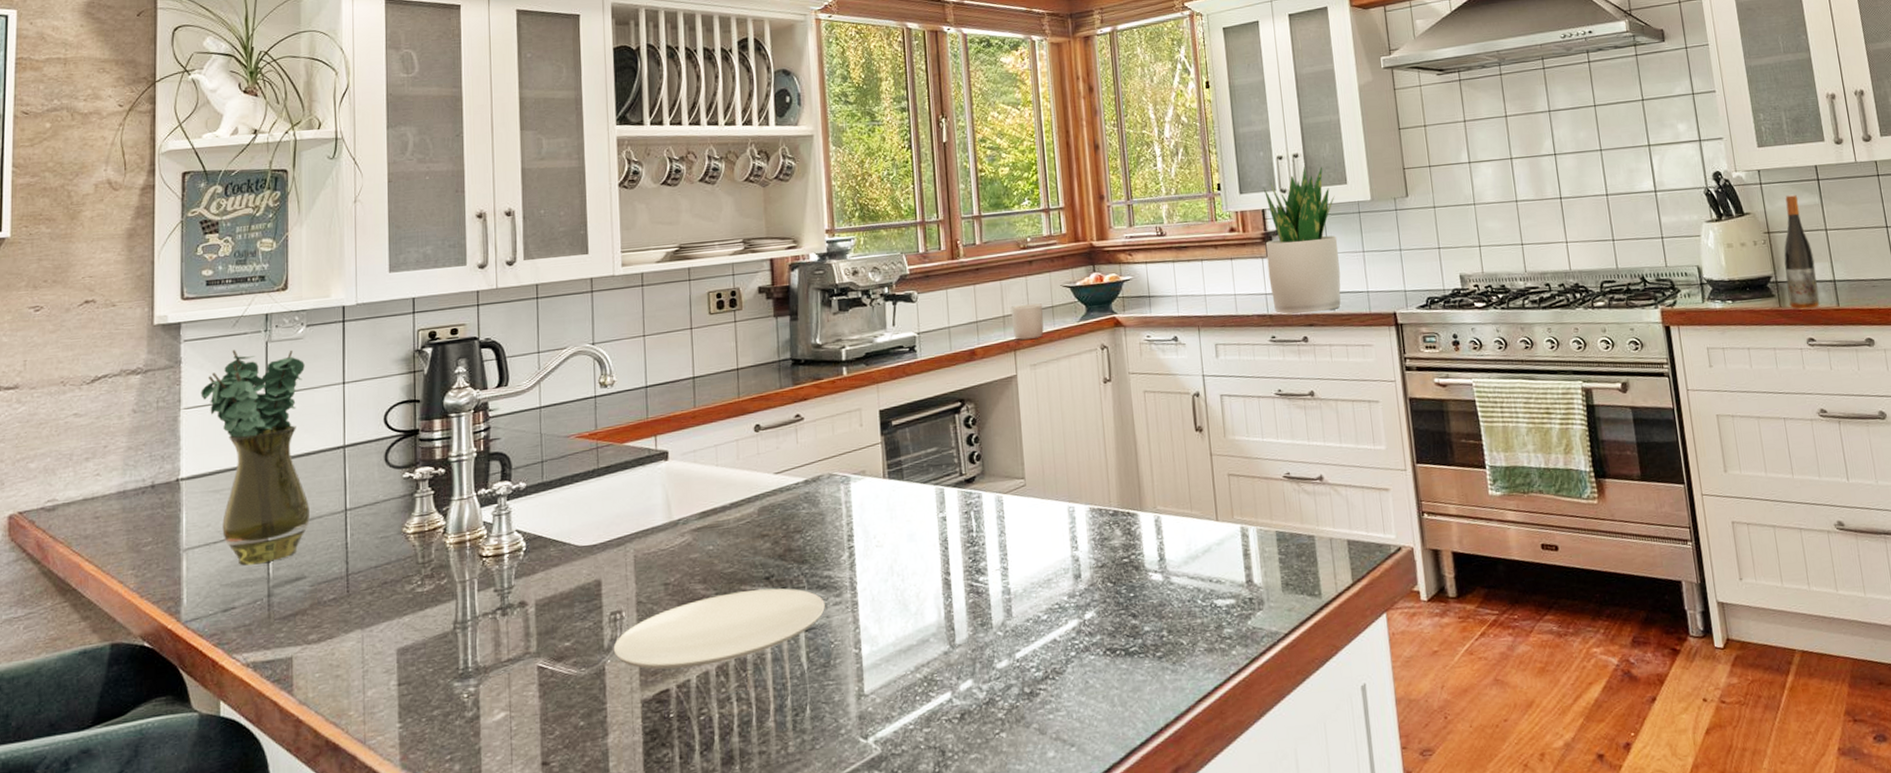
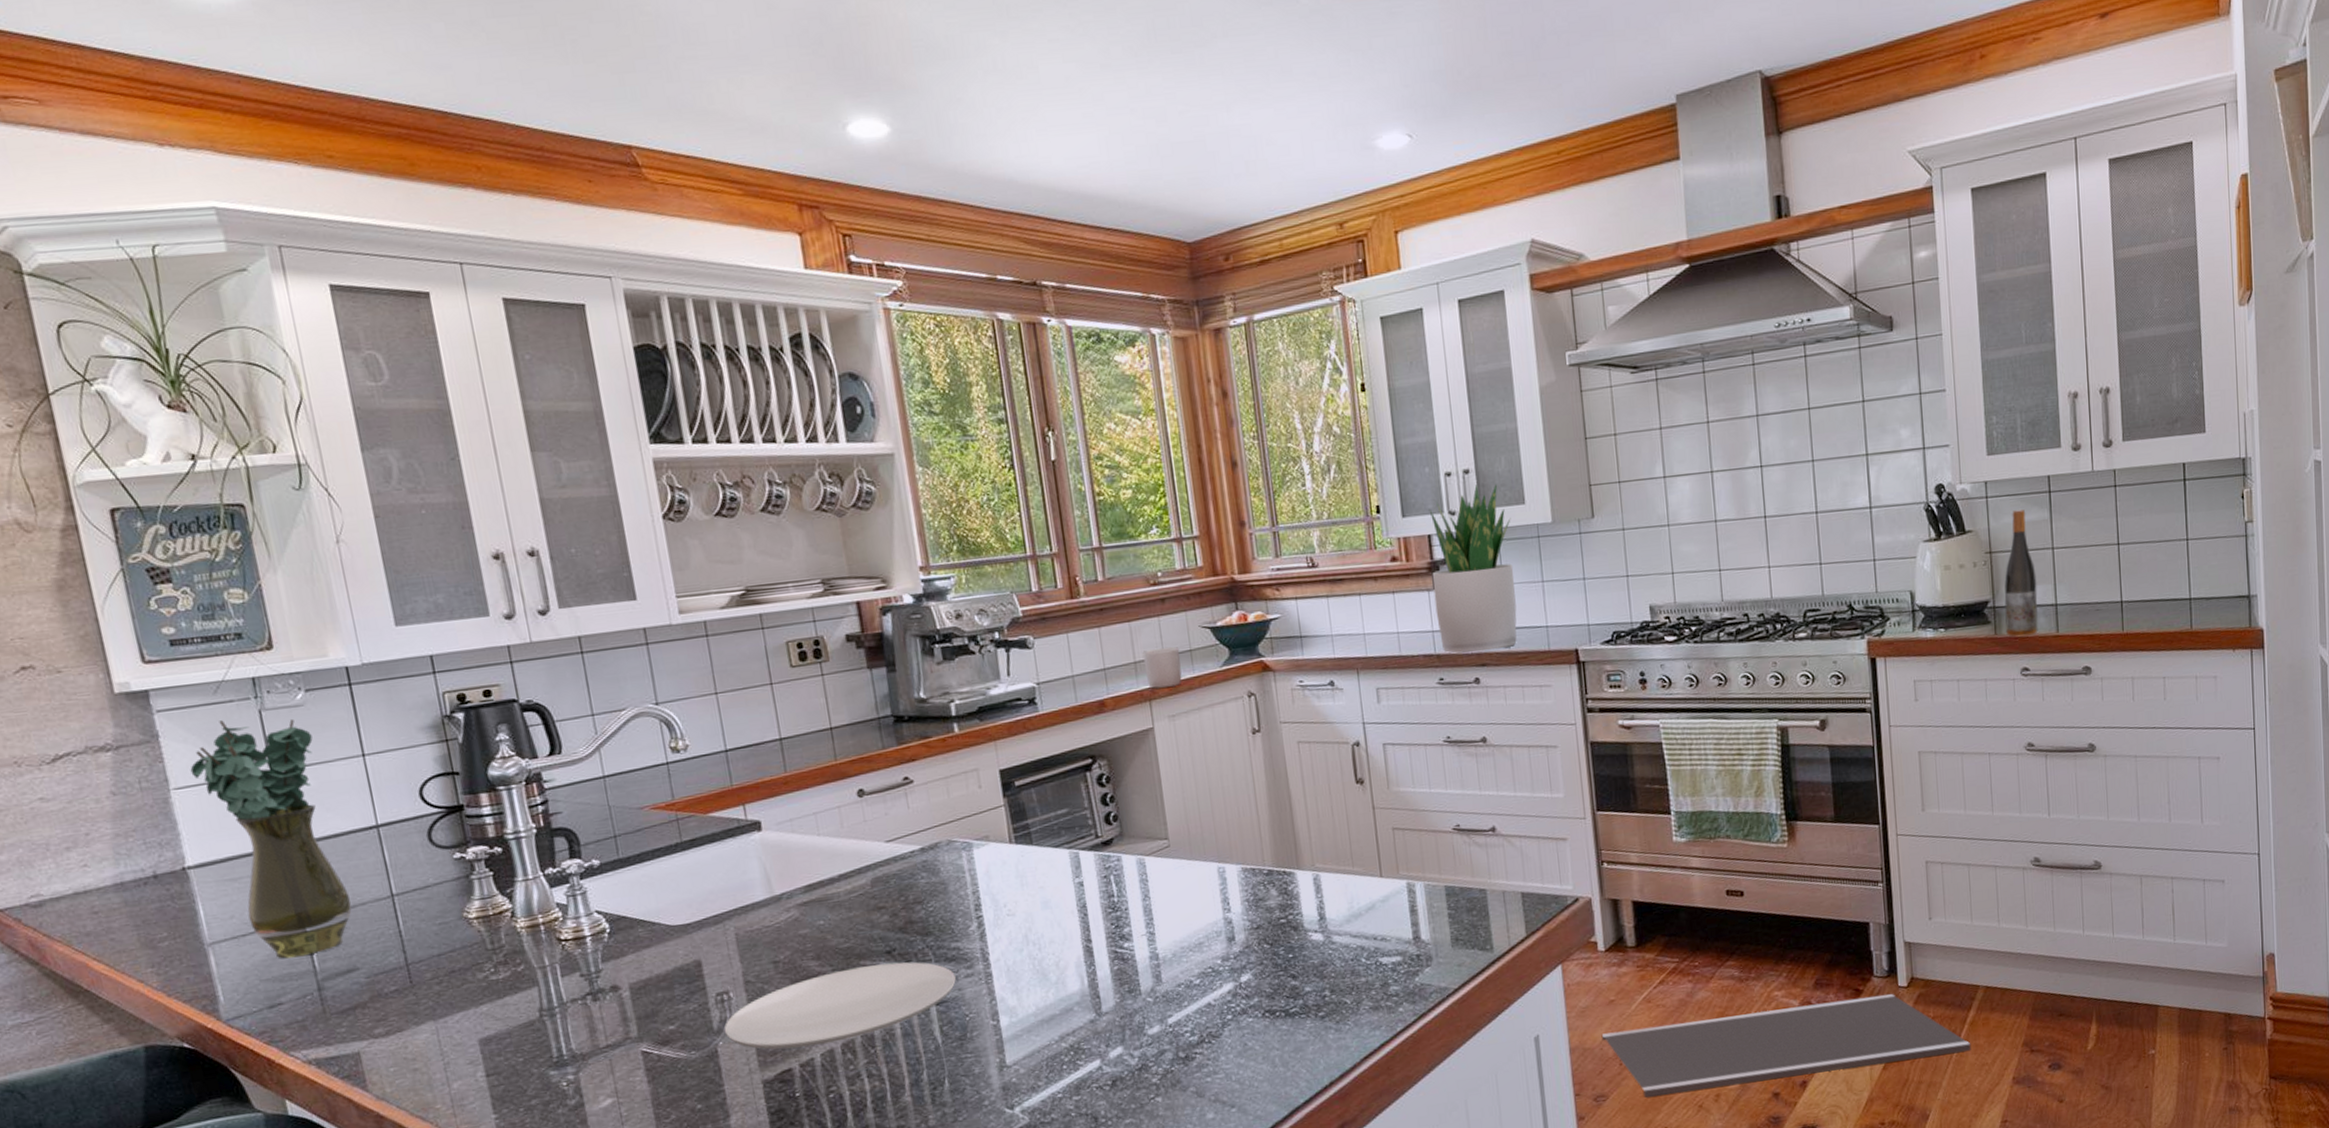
door mat: none [1426,655,1793,754] -> present [1601,994,1972,1098]

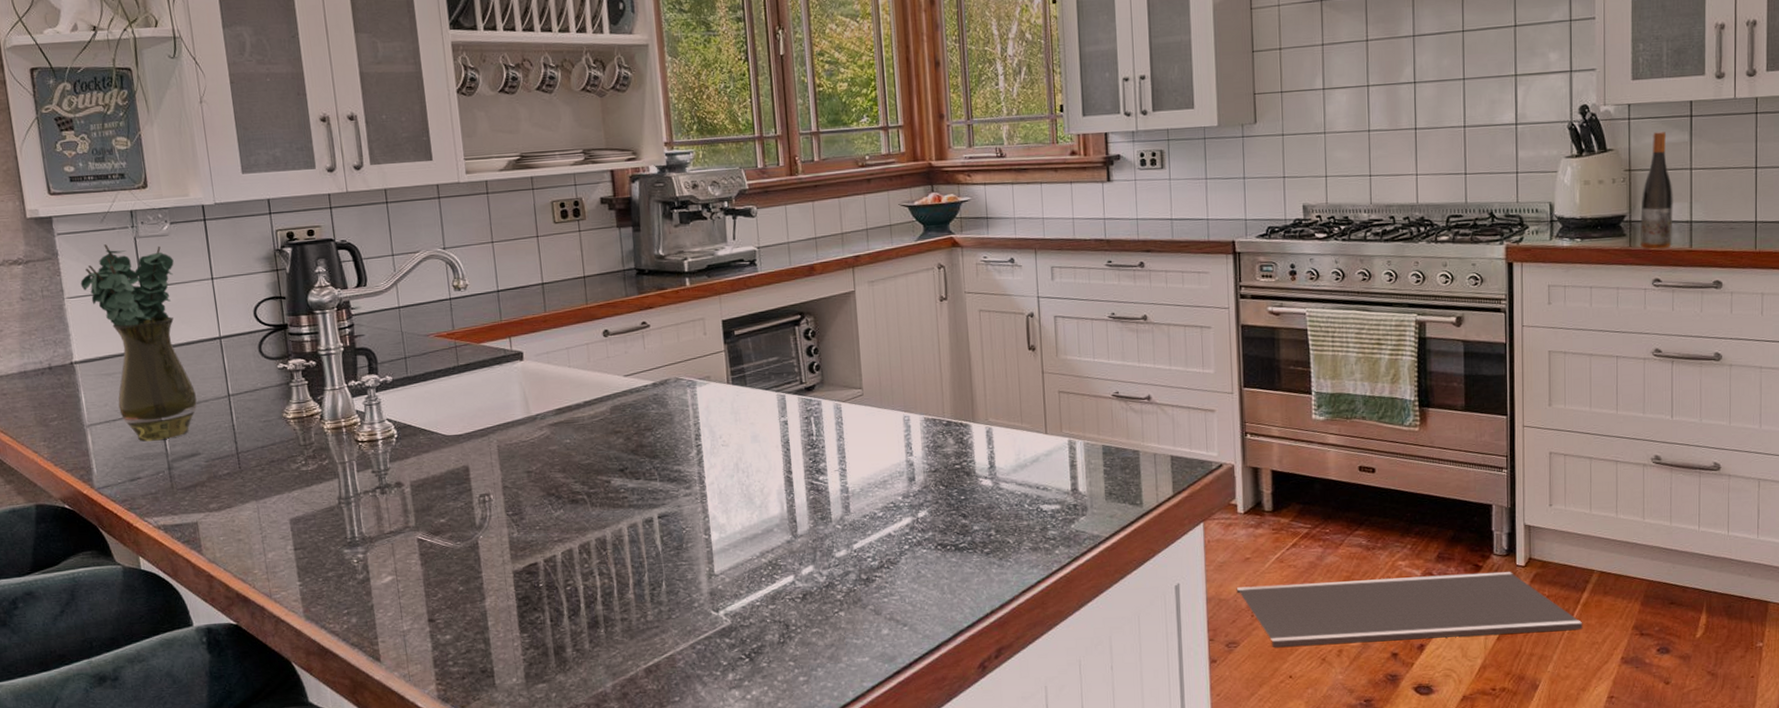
plate: present [723,962,956,1050] -> none [484,479,676,546]
mug: present [1142,647,1182,689] -> none [849,221,882,257]
planter: present [1429,484,1517,654] -> none [1106,89,1181,240]

